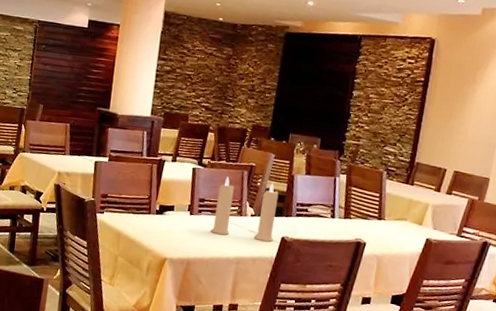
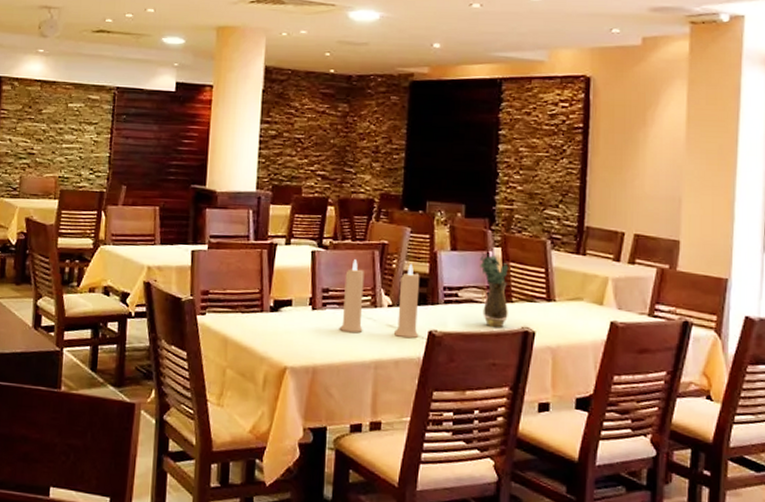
vase: none [326,176,351,238] -> present [480,251,509,327]

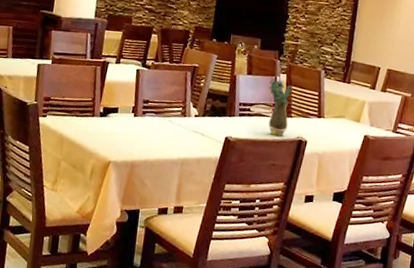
candle: present [339,259,420,339] -> none [154,78,222,143]

